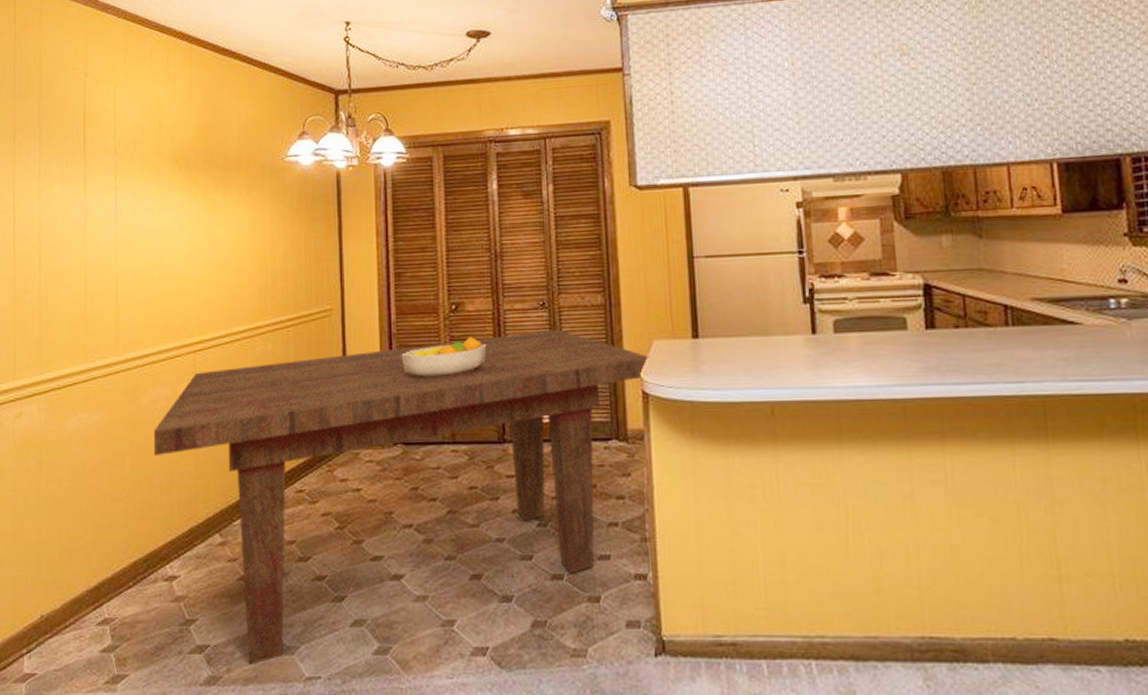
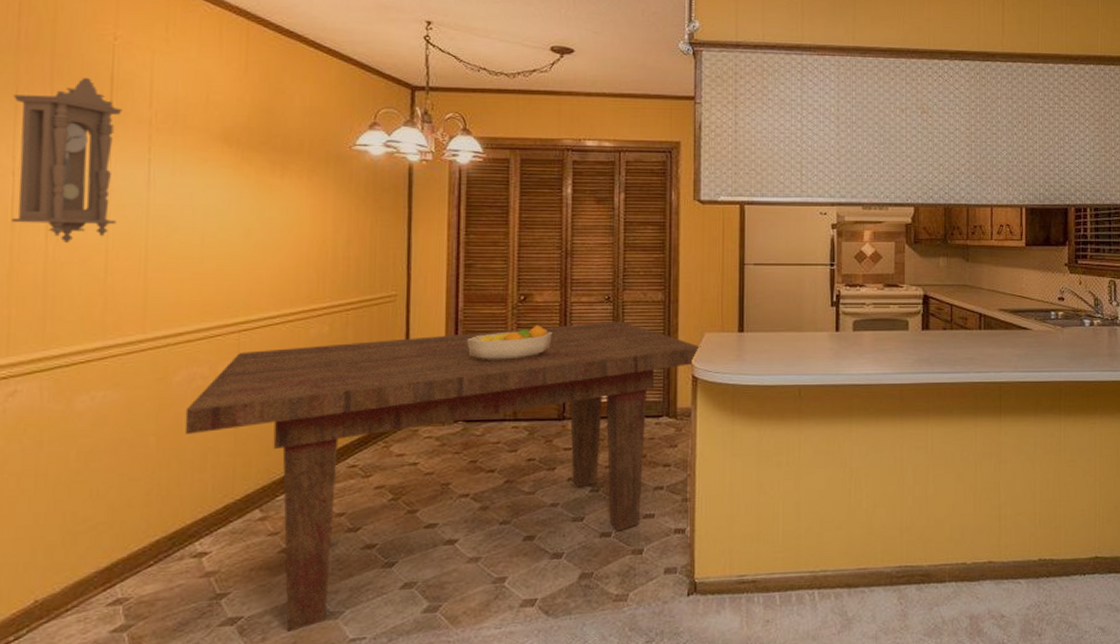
pendulum clock: none [12,114,93,271] -> present [12,77,122,243]

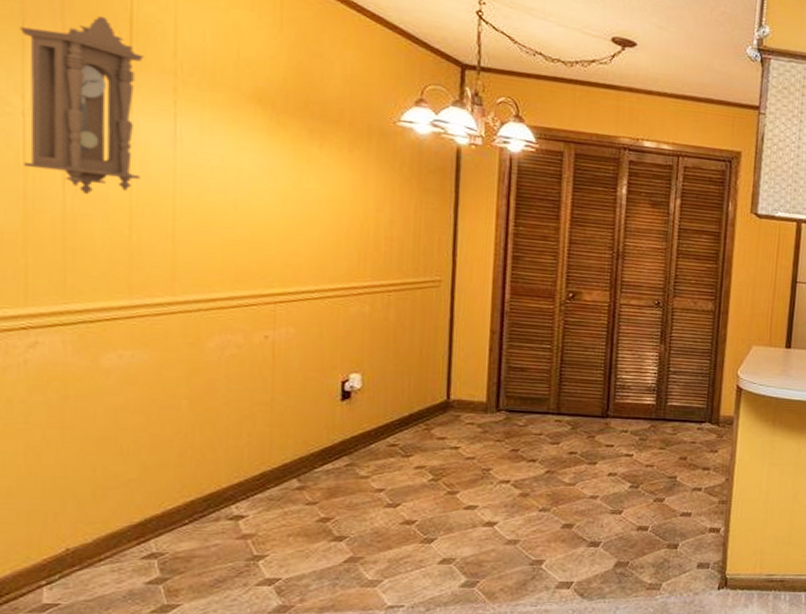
dining table: present [184,321,701,632] -> none [219,323,748,595]
fruit bowl: present [466,324,552,362] -> none [512,323,600,357]

